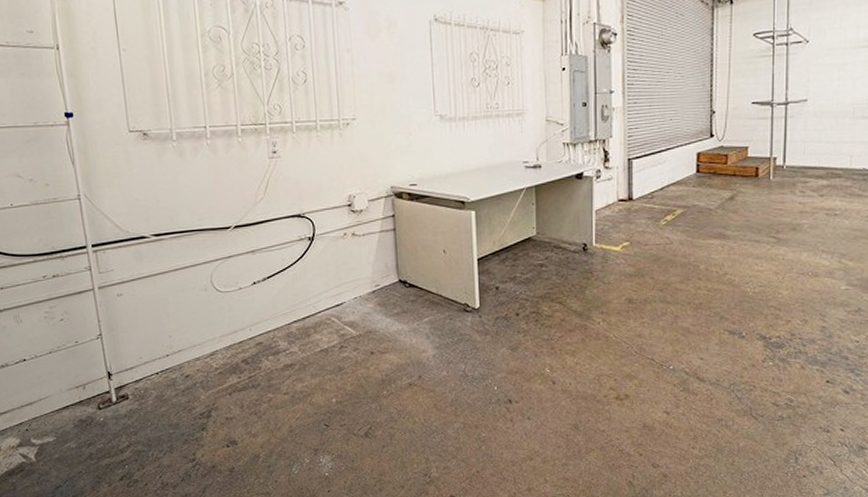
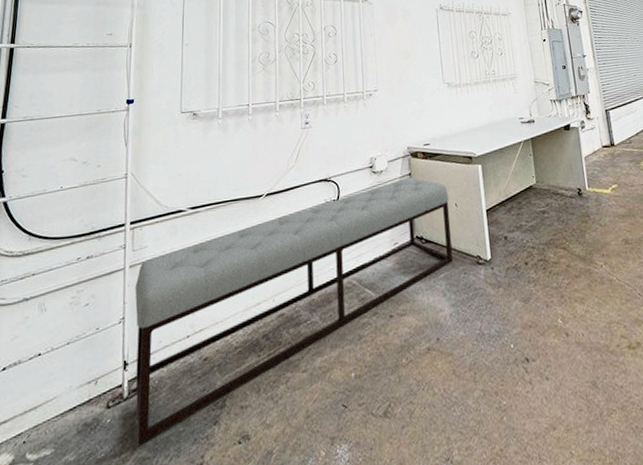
bench: none [107,218,438,440] -> present [134,177,453,445]

